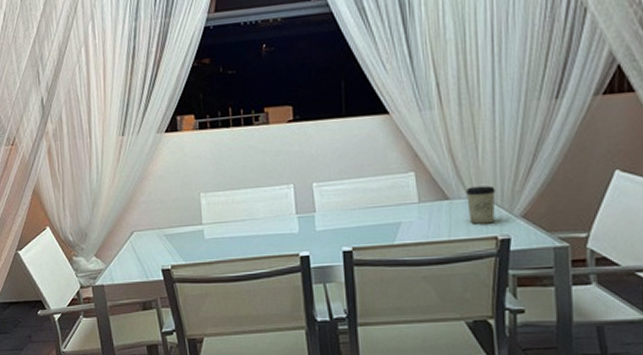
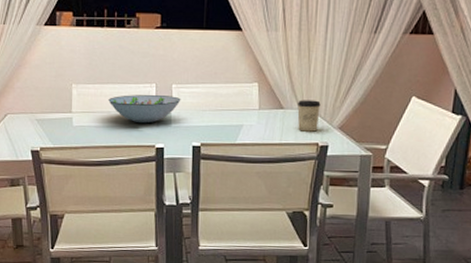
decorative bowl: none [241,196,325,231] -> present [108,94,181,124]

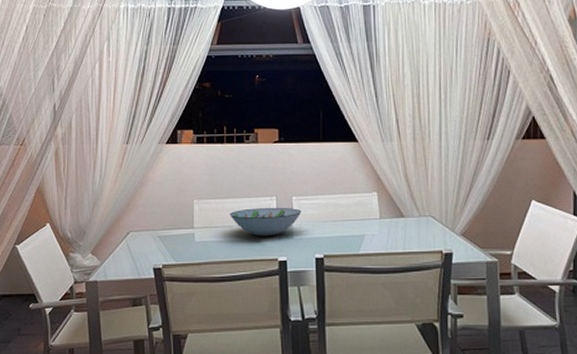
cup: present [297,100,321,132] -> none [418,207,441,239]

